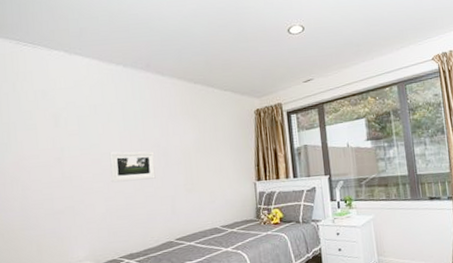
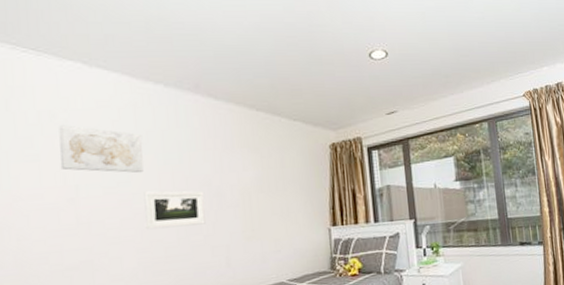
wall art: none [49,101,109,138] -> present [59,125,144,173]

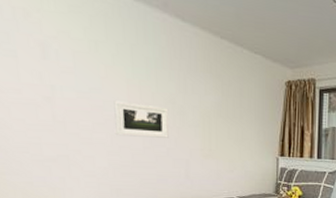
wall art: present [59,125,144,173] -> none [33,24,114,83]

